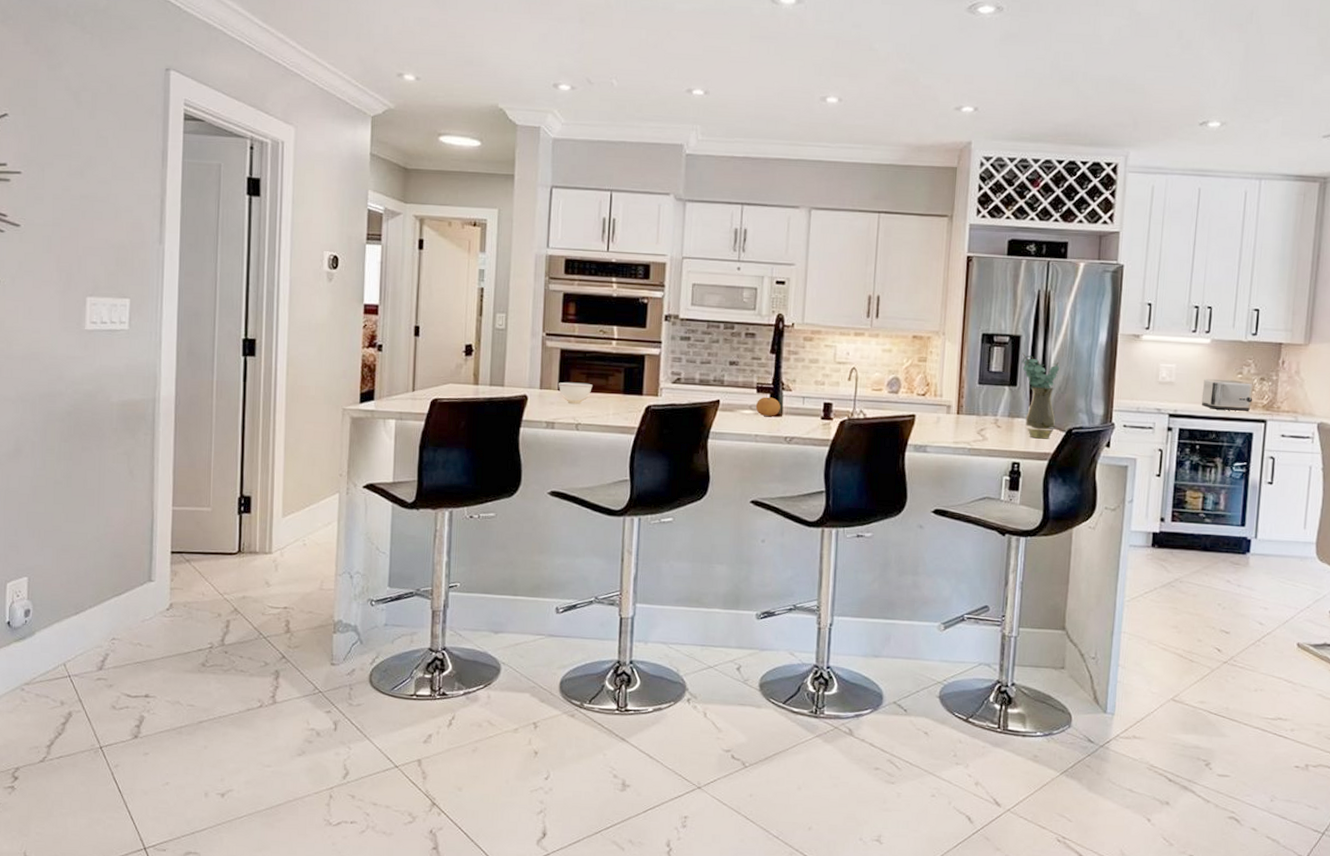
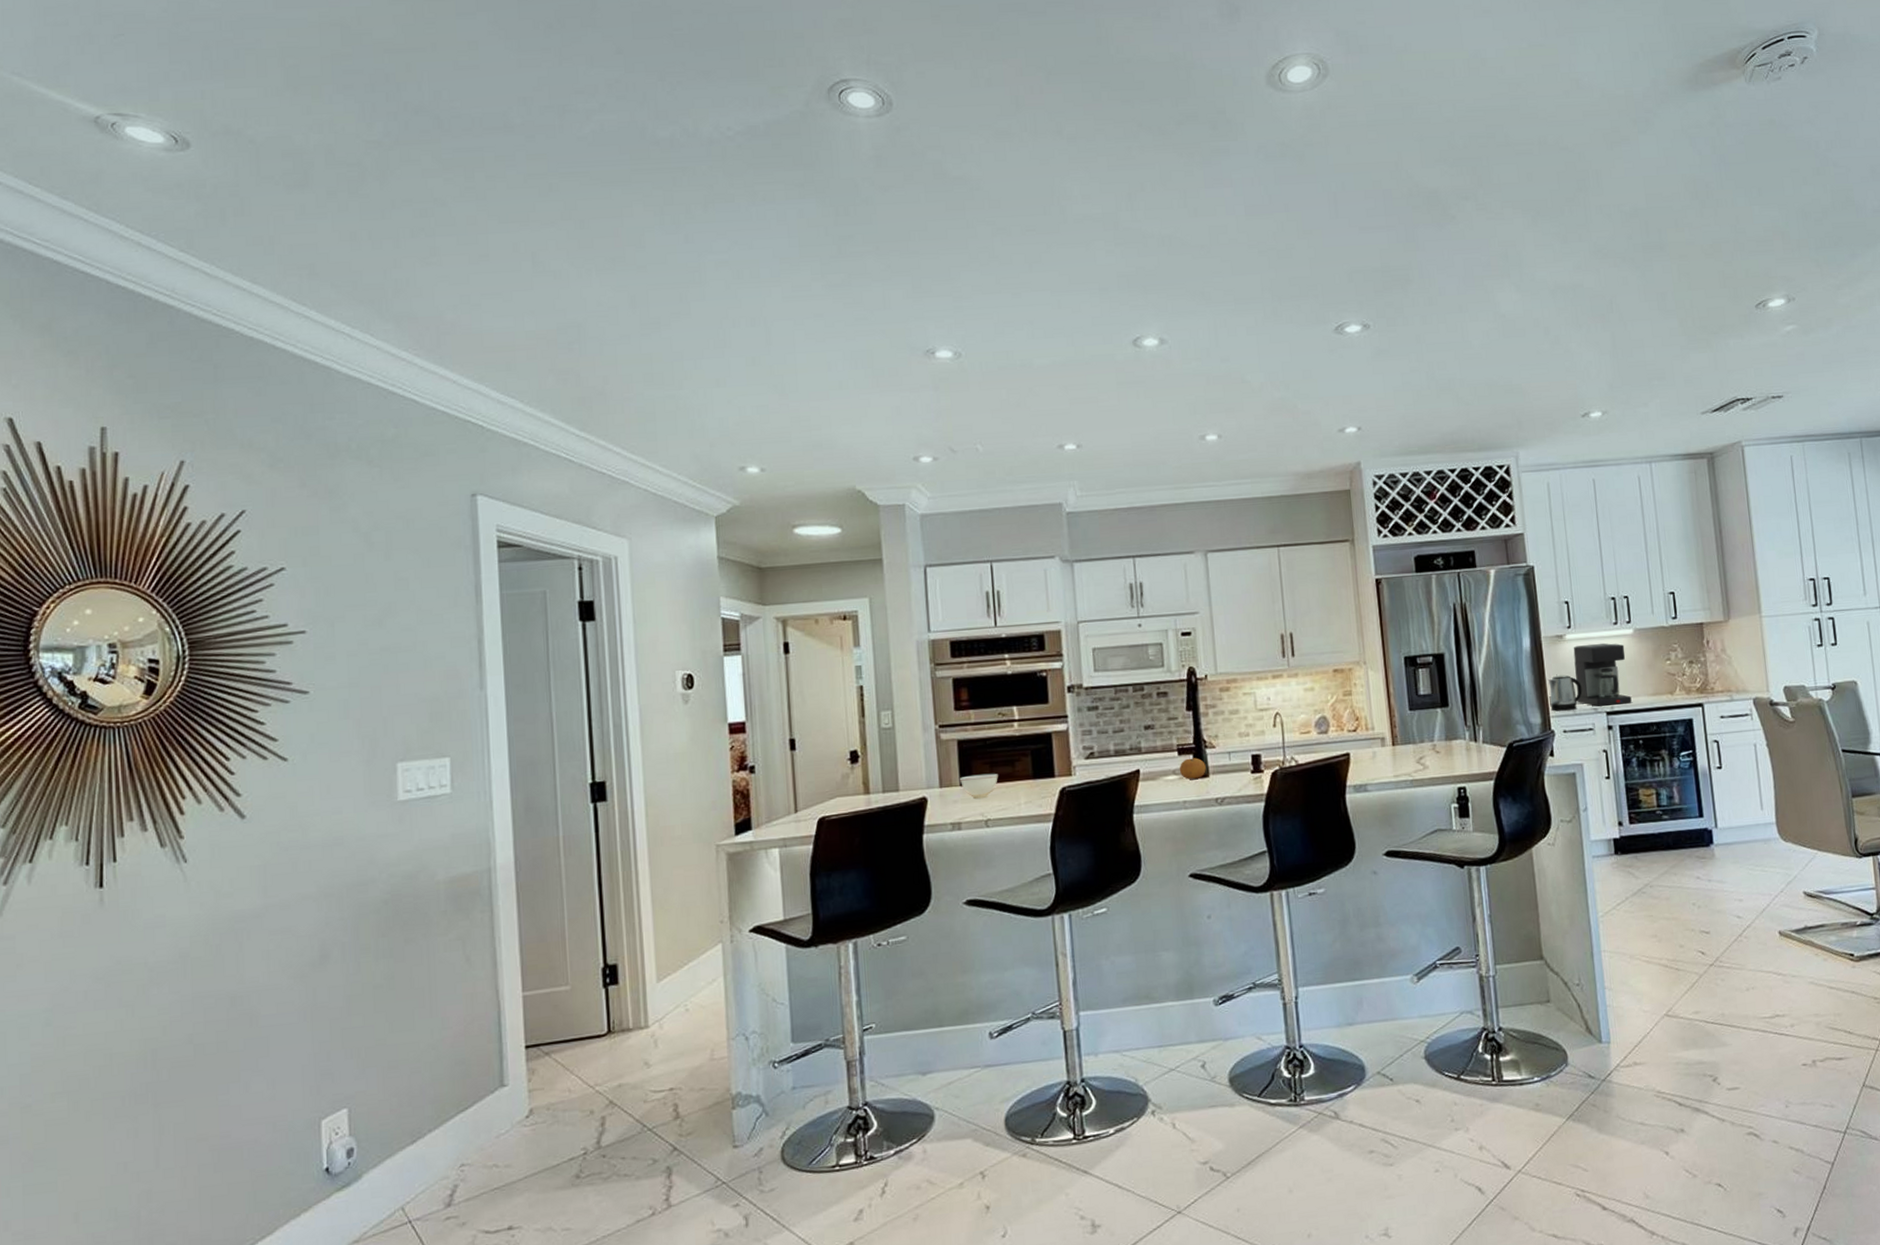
vase: present [1021,353,1060,439] -> none [1448,670,1496,759]
kettle: none [1115,372,1150,408] -> present [1549,675,1583,712]
coffee maker: none [1142,347,1199,410] -> present [1573,643,1632,707]
toaster: present [1201,378,1253,411] -> none [1634,666,1686,701]

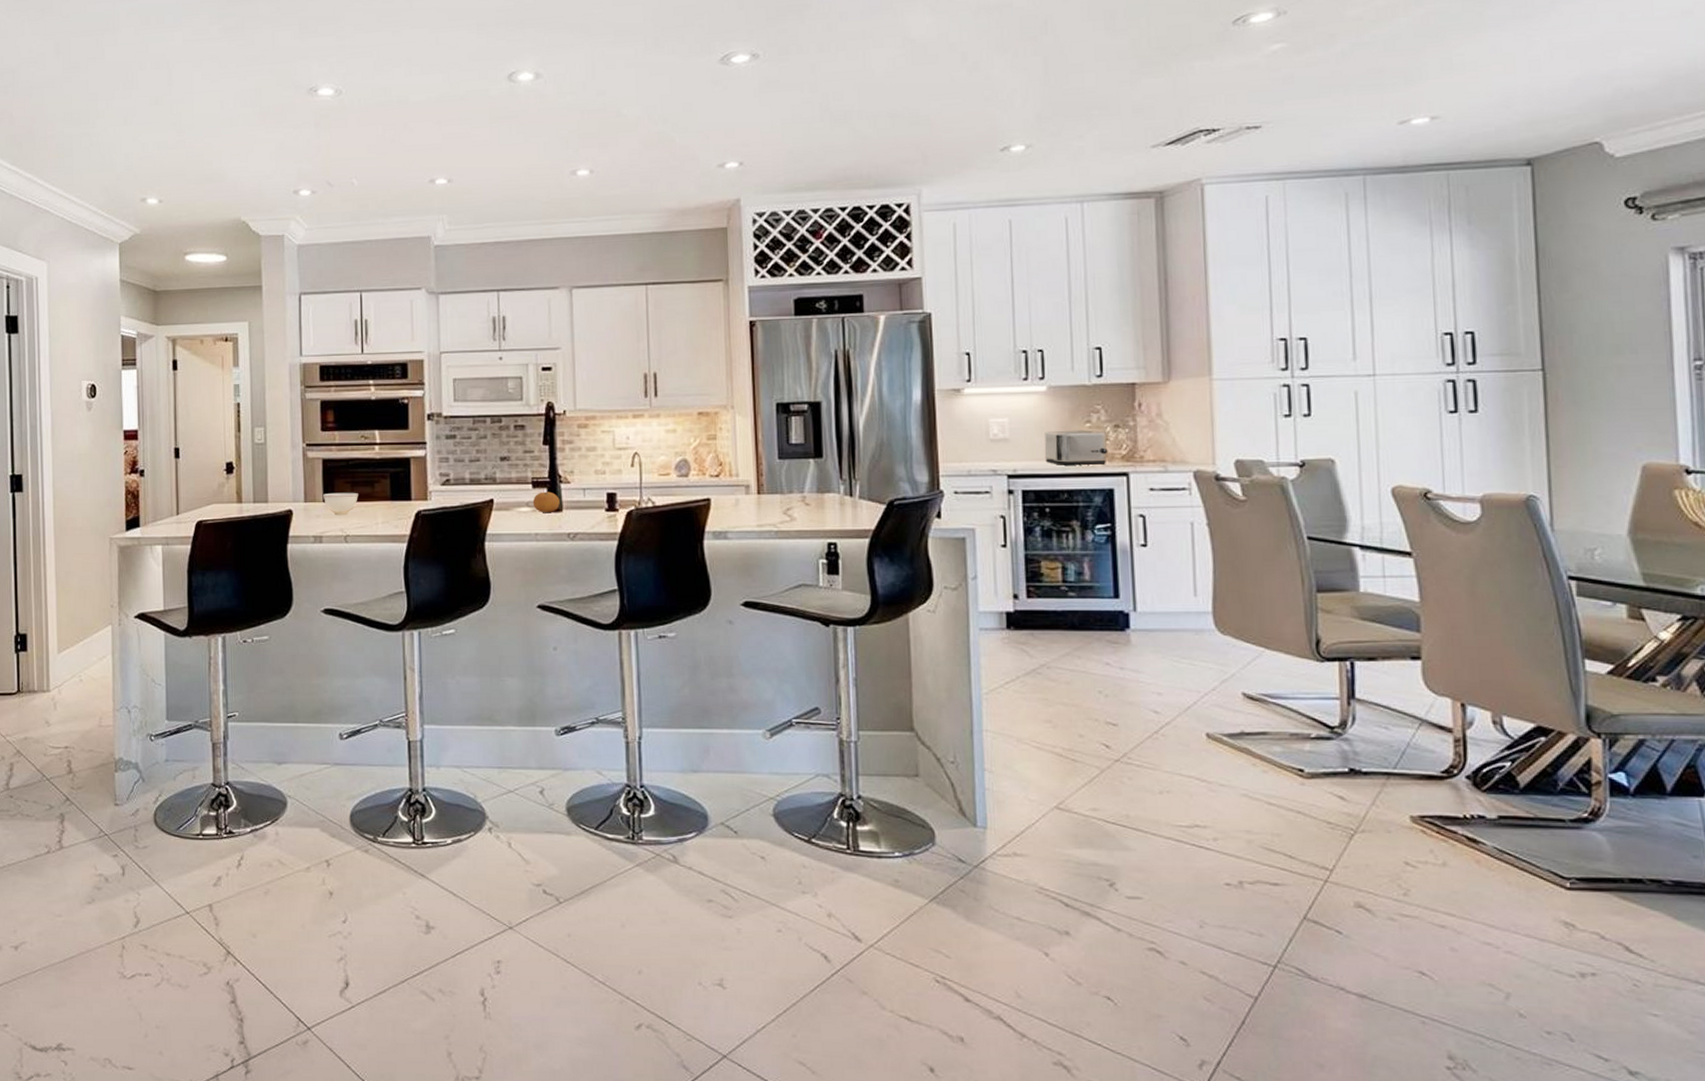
kettle: present [1549,675,1583,712] -> none [940,432,980,472]
coffee maker: present [1573,643,1632,707] -> none [972,400,1039,469]
toaster: none [1634,666,1686,701] -> present [1044,429,1108,465]

